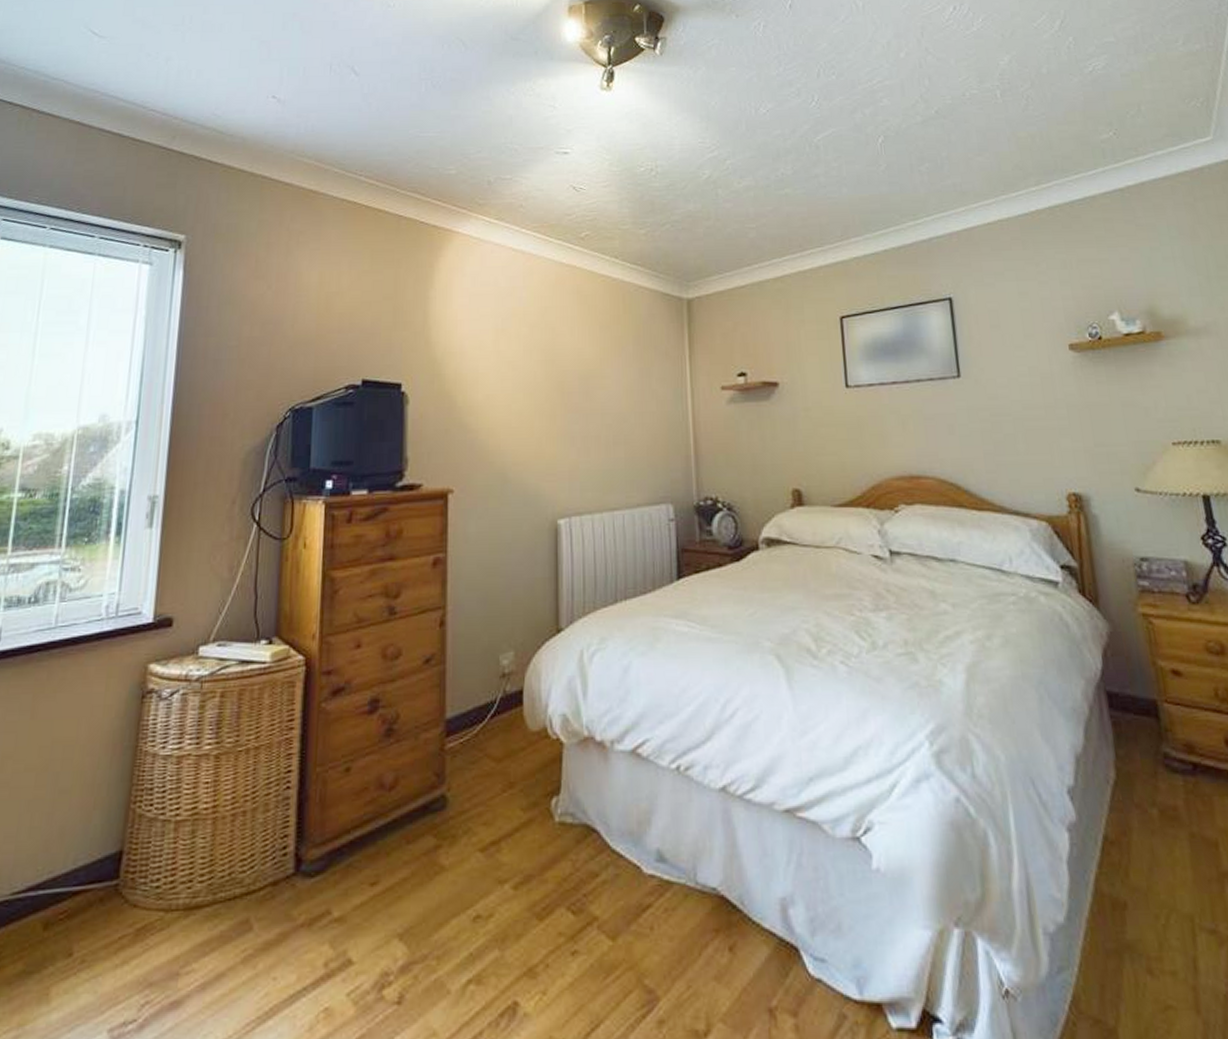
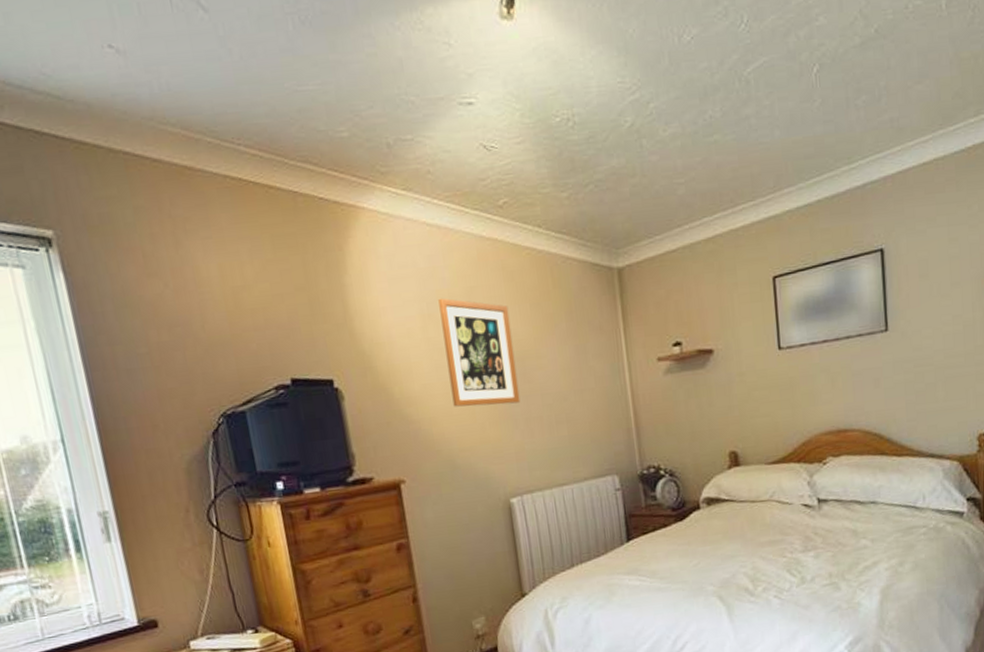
wall art: none [513,315,580,421] -> present [438,298,521,407]

